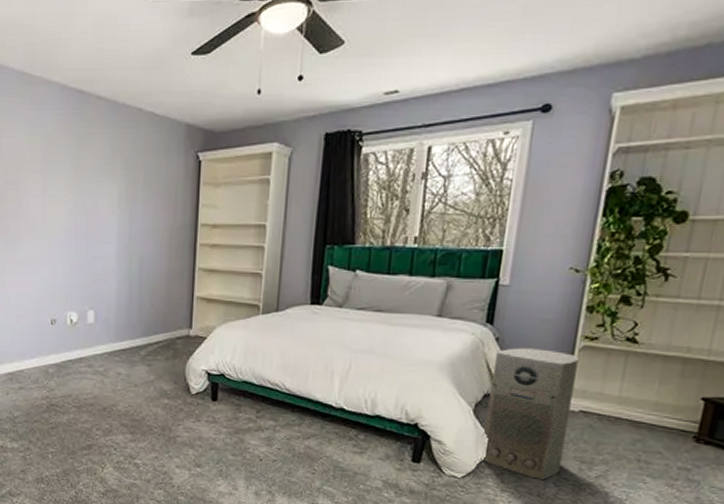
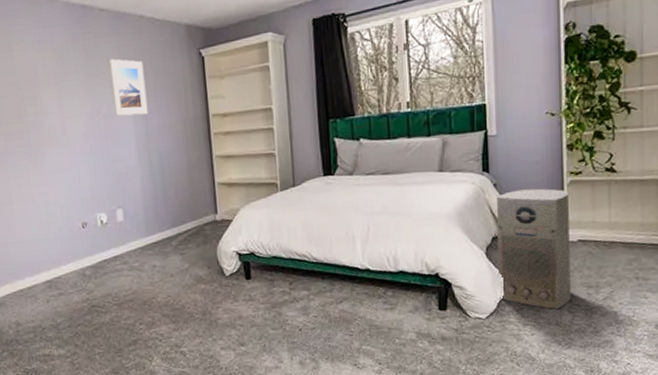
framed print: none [99,151,136,216] -> present [108,58,149,117]

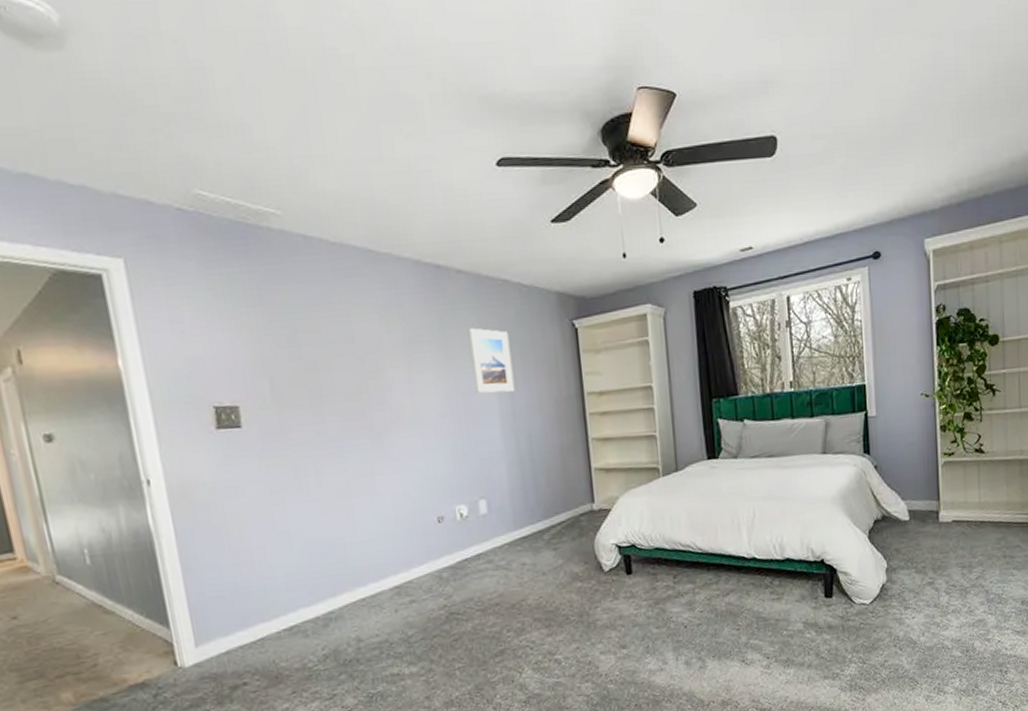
air purifier: present [496,188,571,309] -> none [877,470,947,591]

